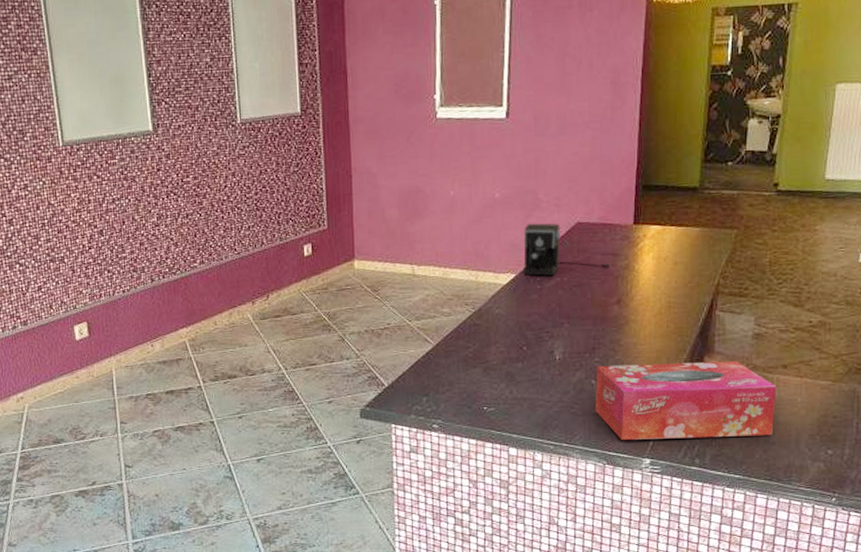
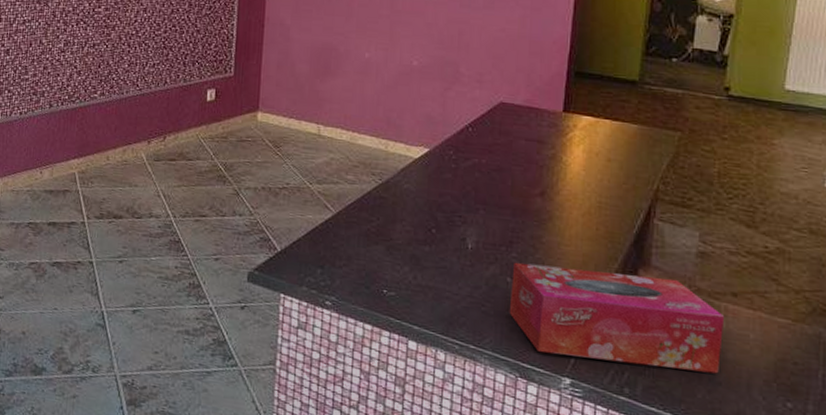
coffee maker: present [523,223,609,276] -> none [438,96,534,156]

